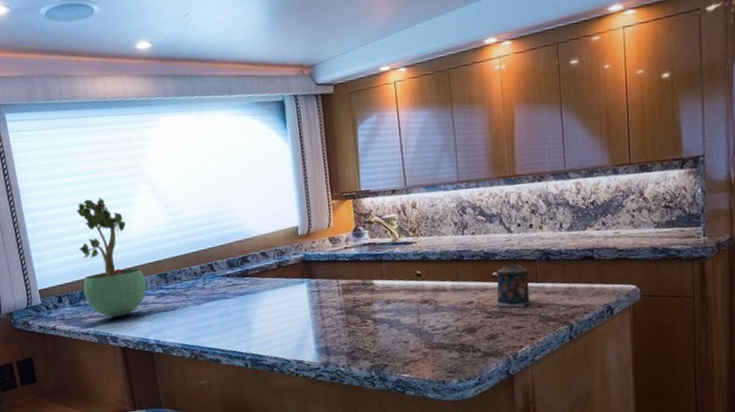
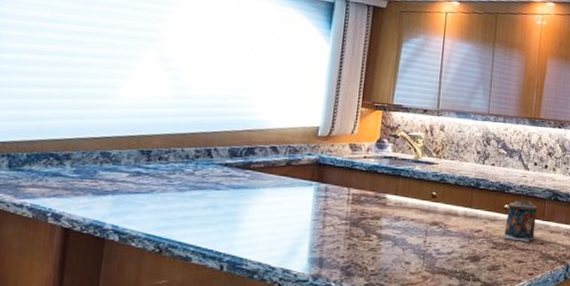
potted plant: present [76,198,147,318] -> none [32,52,122,192]

